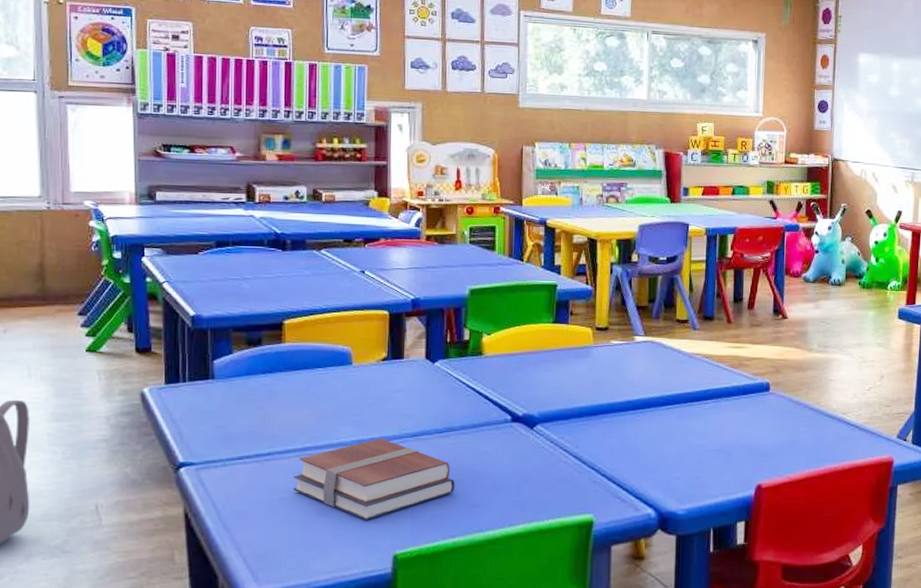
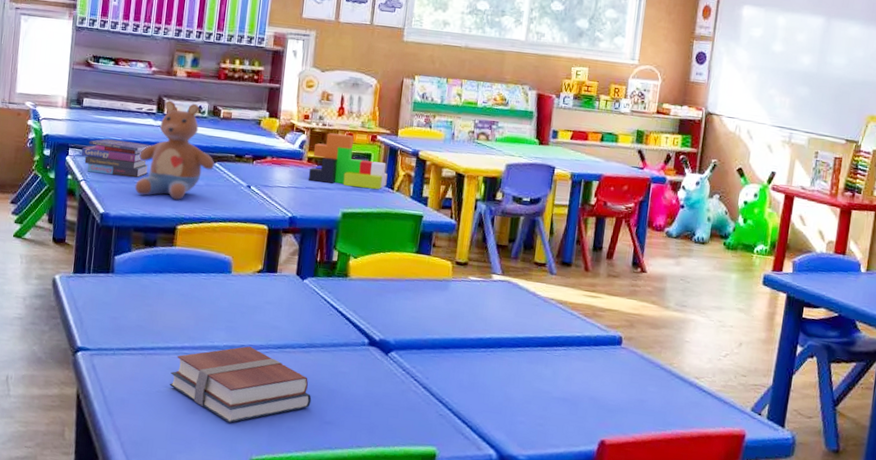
books: none [161,234,245,274] -> present [82,139,152,178]
stuffed toy: none [229,187,321,293] -> present [135,100,215,200]
toy blocks: none [428,208,515,263] -> present [308,133,388,189]

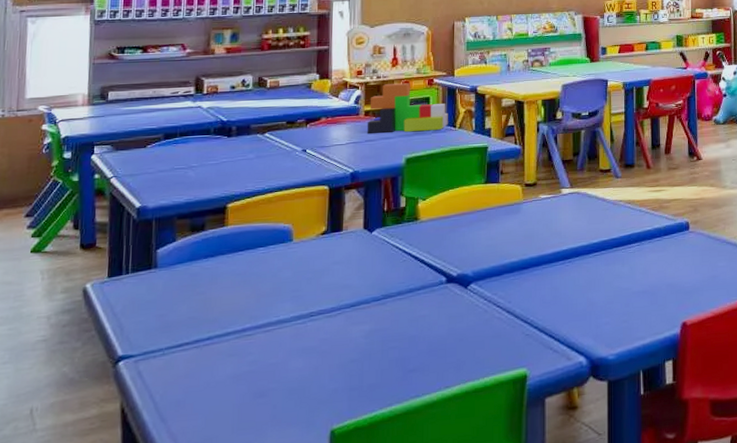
books: present [82,139,152,178] -> none [110,127,192,167]
stuffed toy: present [135,100,215,200] -> none [175,78,265,180]
books: present [169,346,312,423] -> none [232,312,392,397]

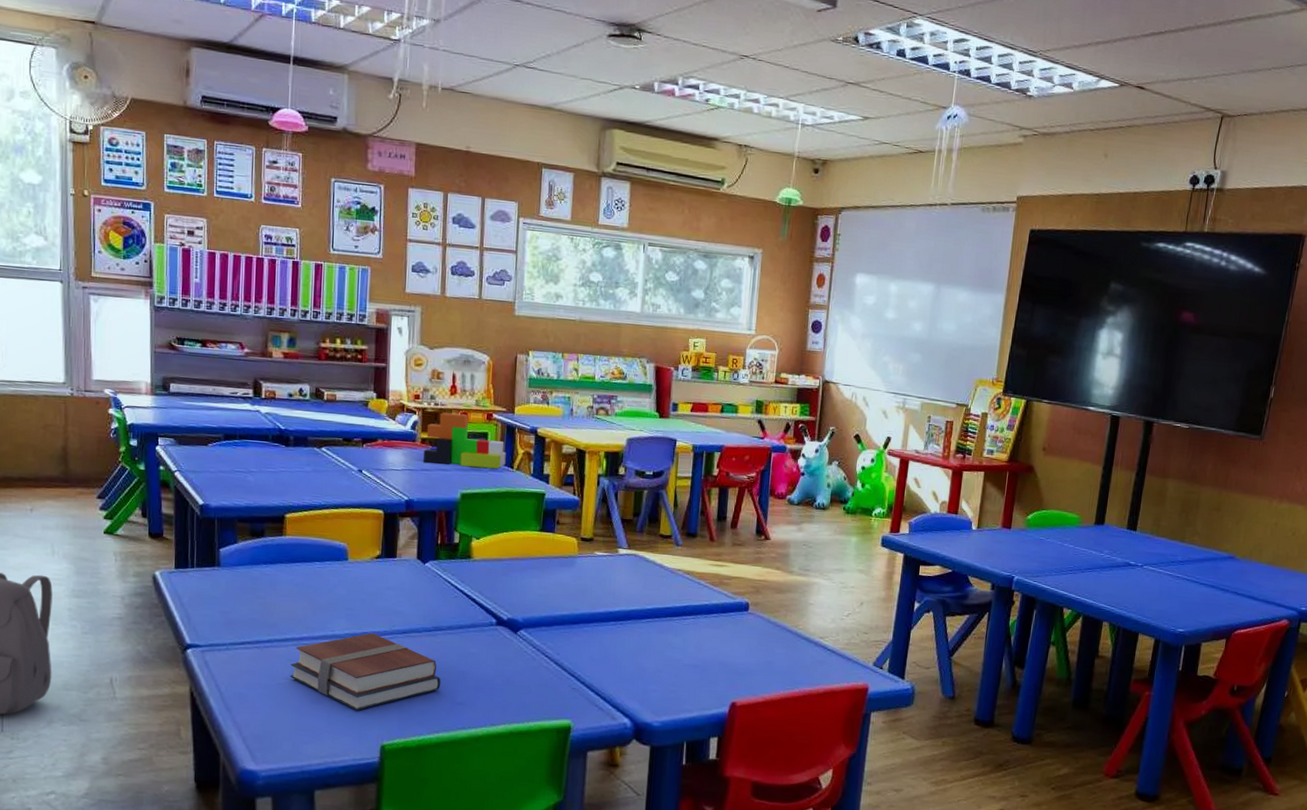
books: none [232,312,392,397] -> present [290,633,441,710]

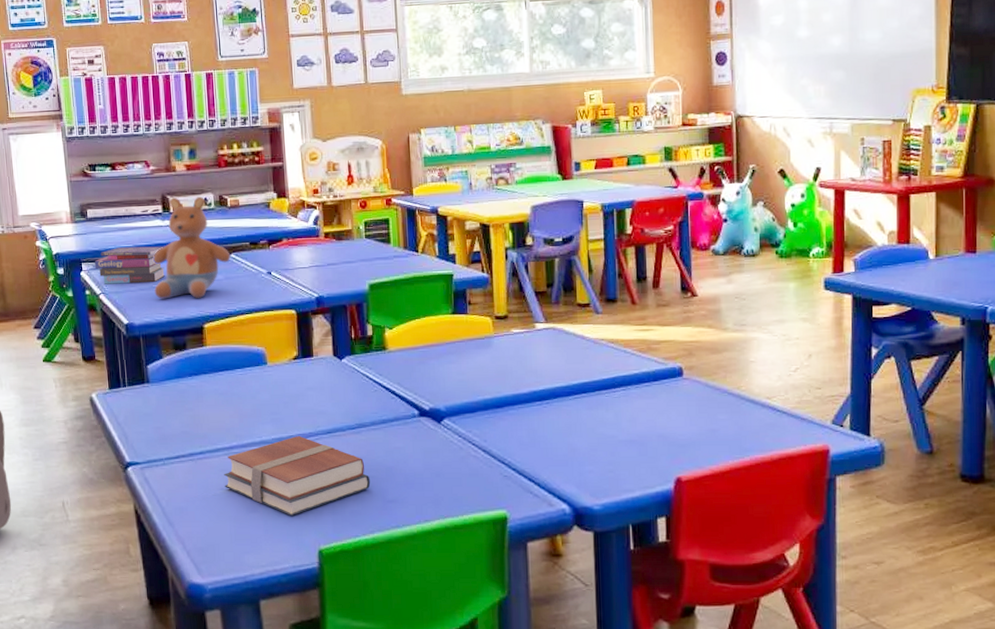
books: none [173,426,251,466] -> present [95,246,165,284]
stuffed toy: none [236,383,322,487] -> present [153,196,231,299]
toy blocks: present [423,412,506,469] -> none [327,203,410,258]

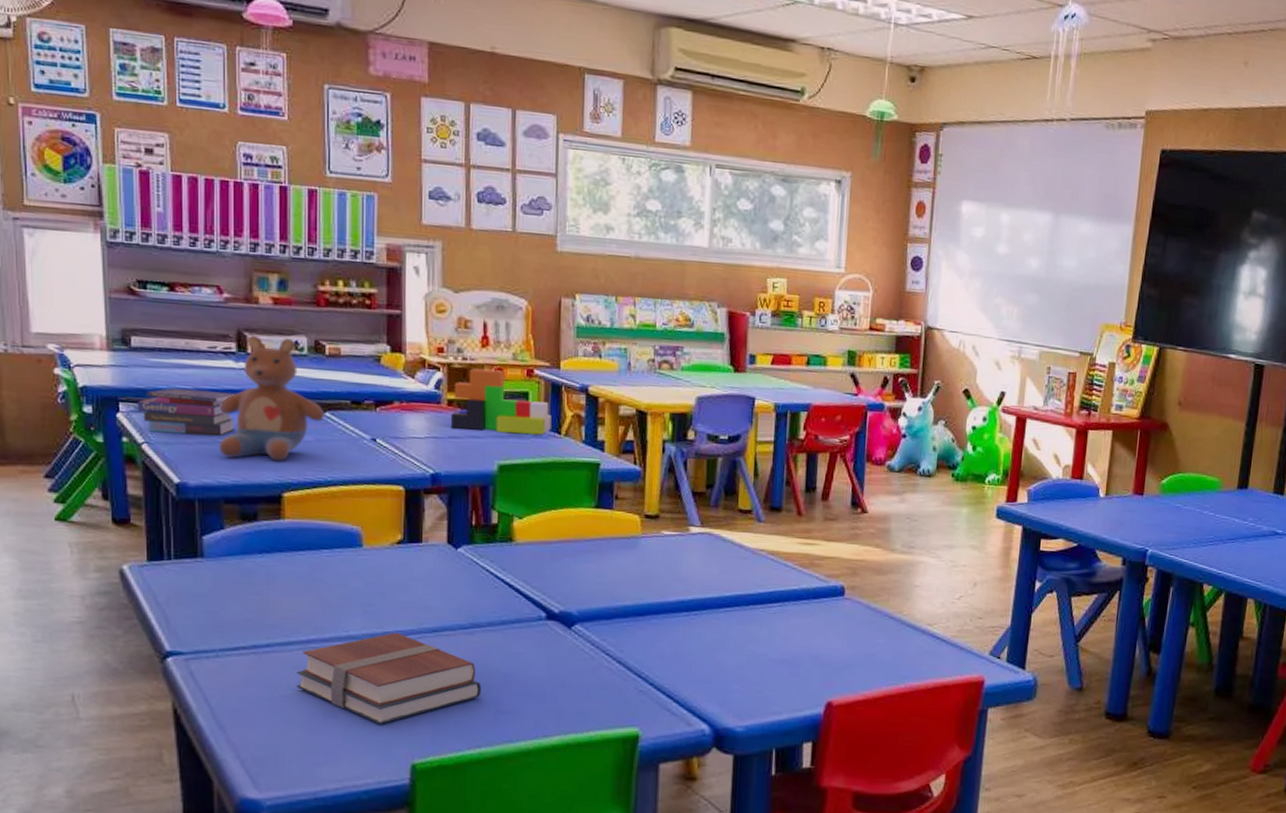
toy blocks: none [327,203,410,258] -> present [450,368,552,435]

